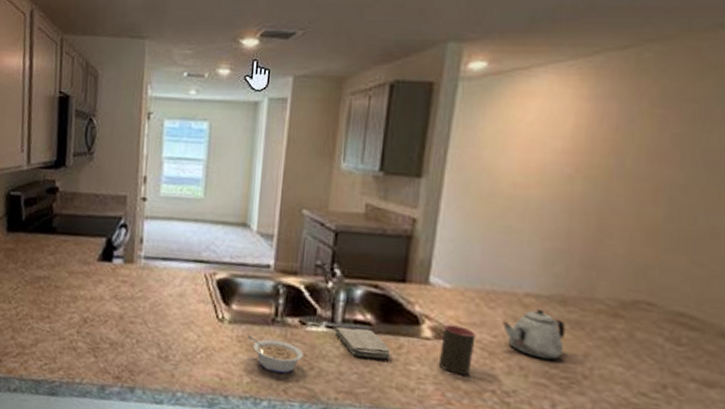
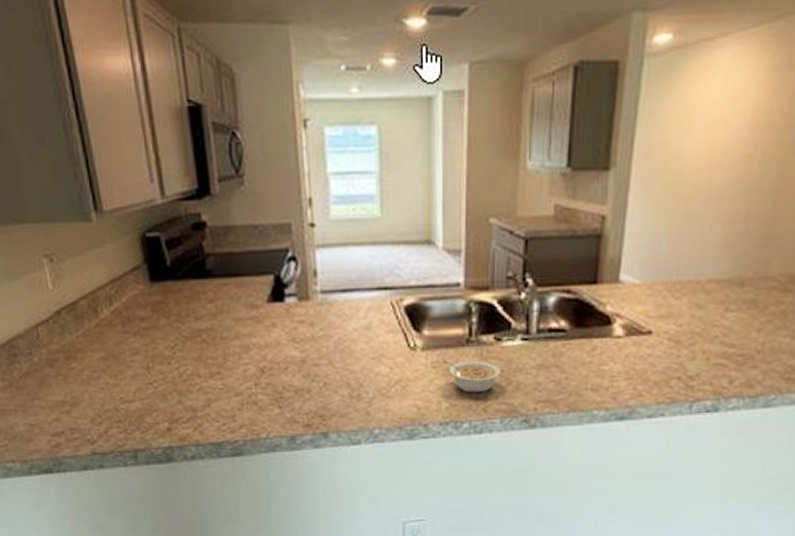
washcloth: present [335,326,391,360] -> none [530,336,585,365]
cup: present [438,324,476,376] -> none [629,320,663,368]
teapot: present [503,309,565,360] -> none [688,294,742,341]

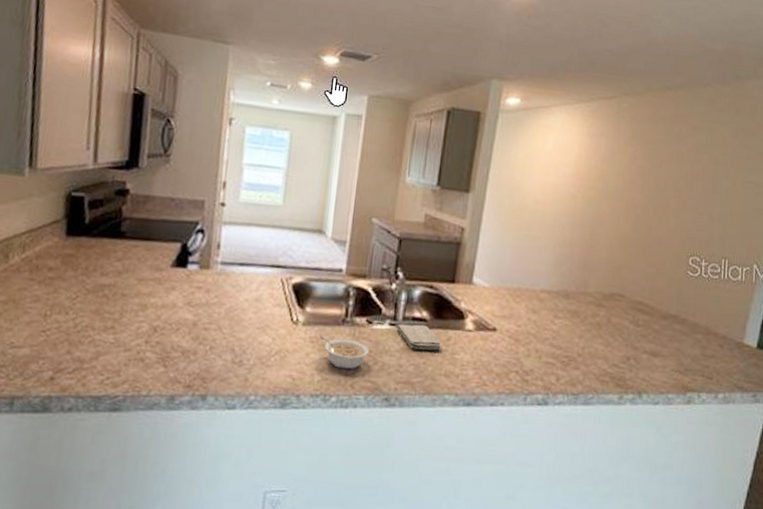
washcloth: none [530,336,585,365] -> present [396,323,441,351]

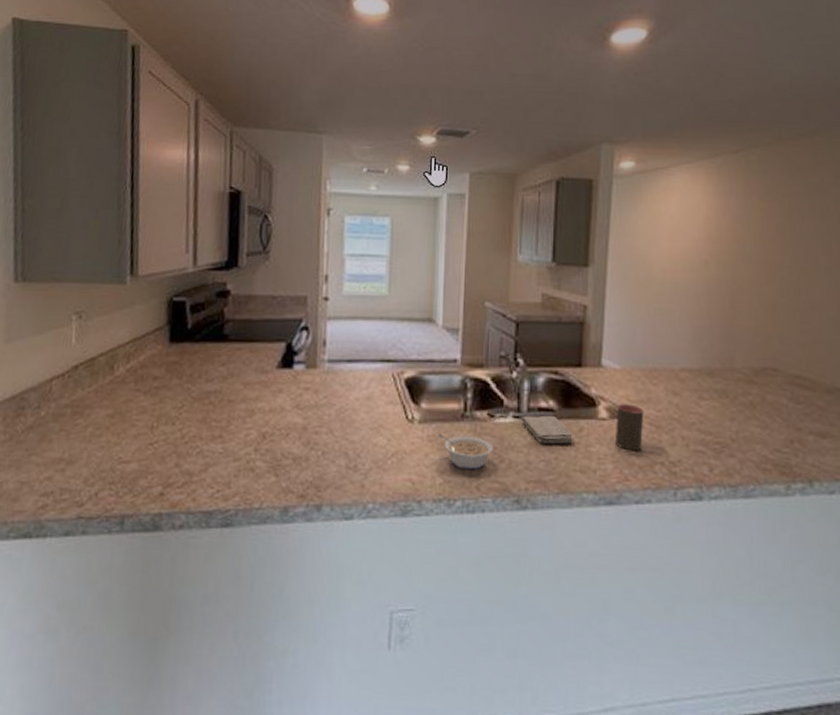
cup: none [477,318,506,361] -> present [614,404,644,451]

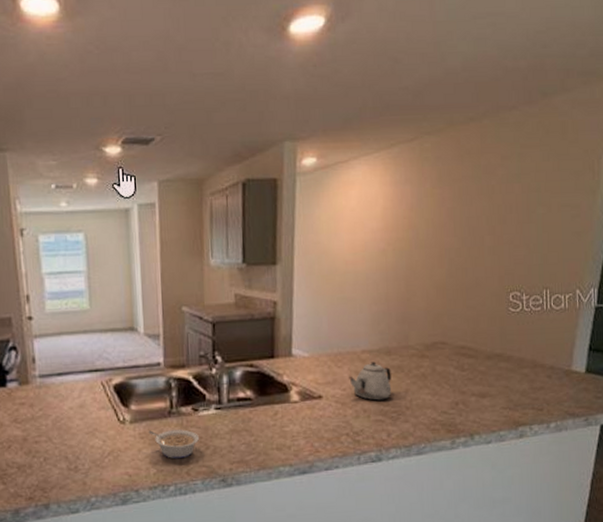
washcloth: present [522,415,573,444] -> none [223,403,269,430]
cup: present [614,404,644,451] -> none [306,386,331,427]
teapot: none [665,382,715,428] -> present [349,361,392,401]

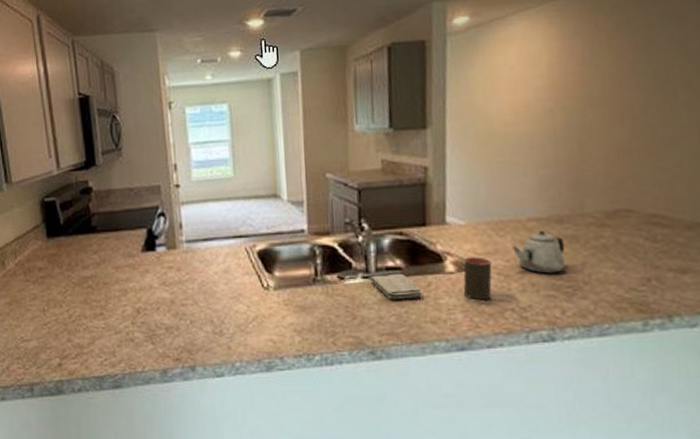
legume: present [148,429,200,459] -> none [292,297,346,328]
washcloth: none [223,403,269,430] -> present [370,273,422,300]
cup: none [306,386,331,427] -> present [463,257,492,301]

